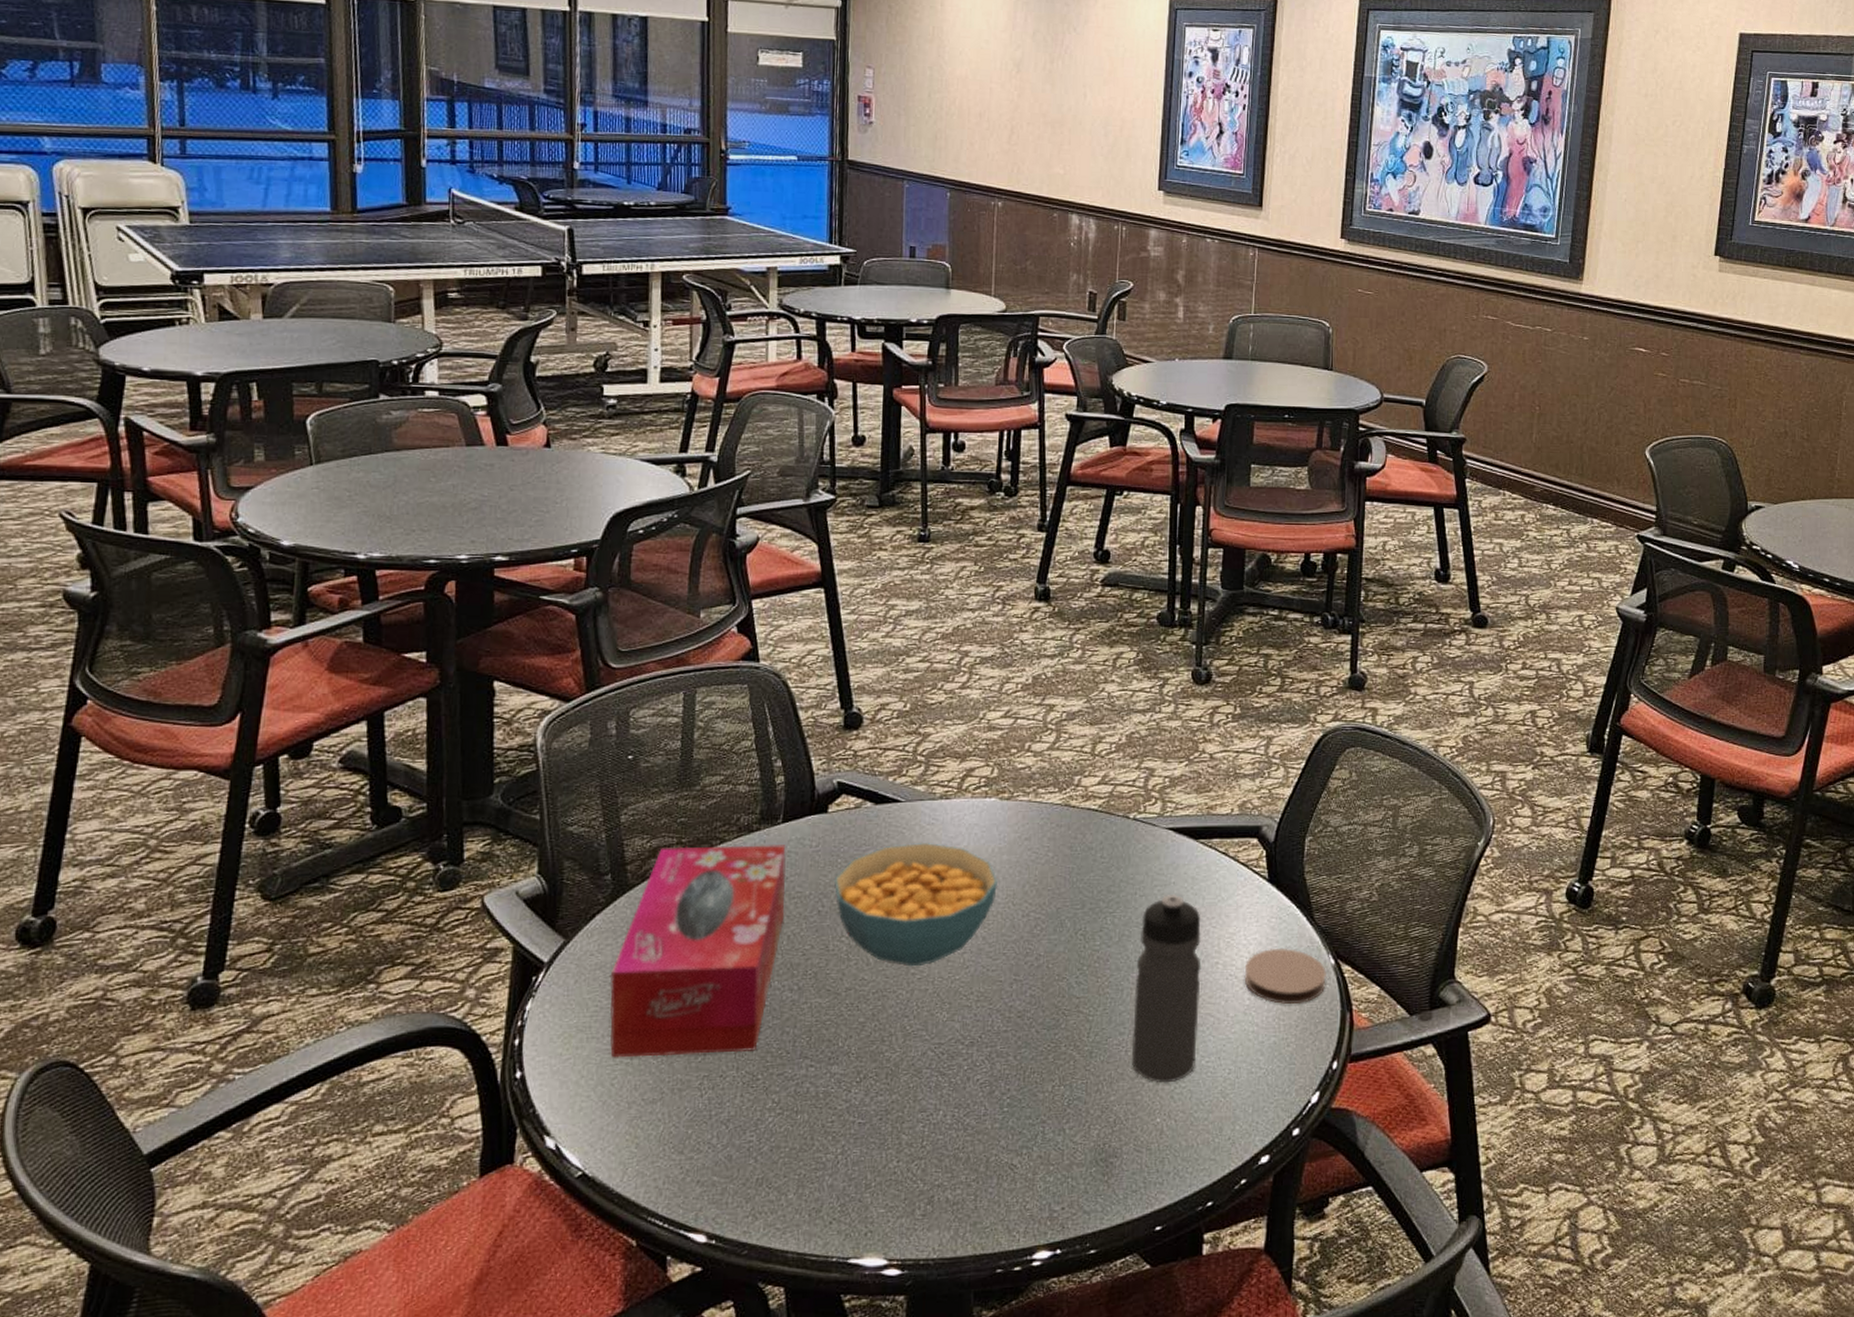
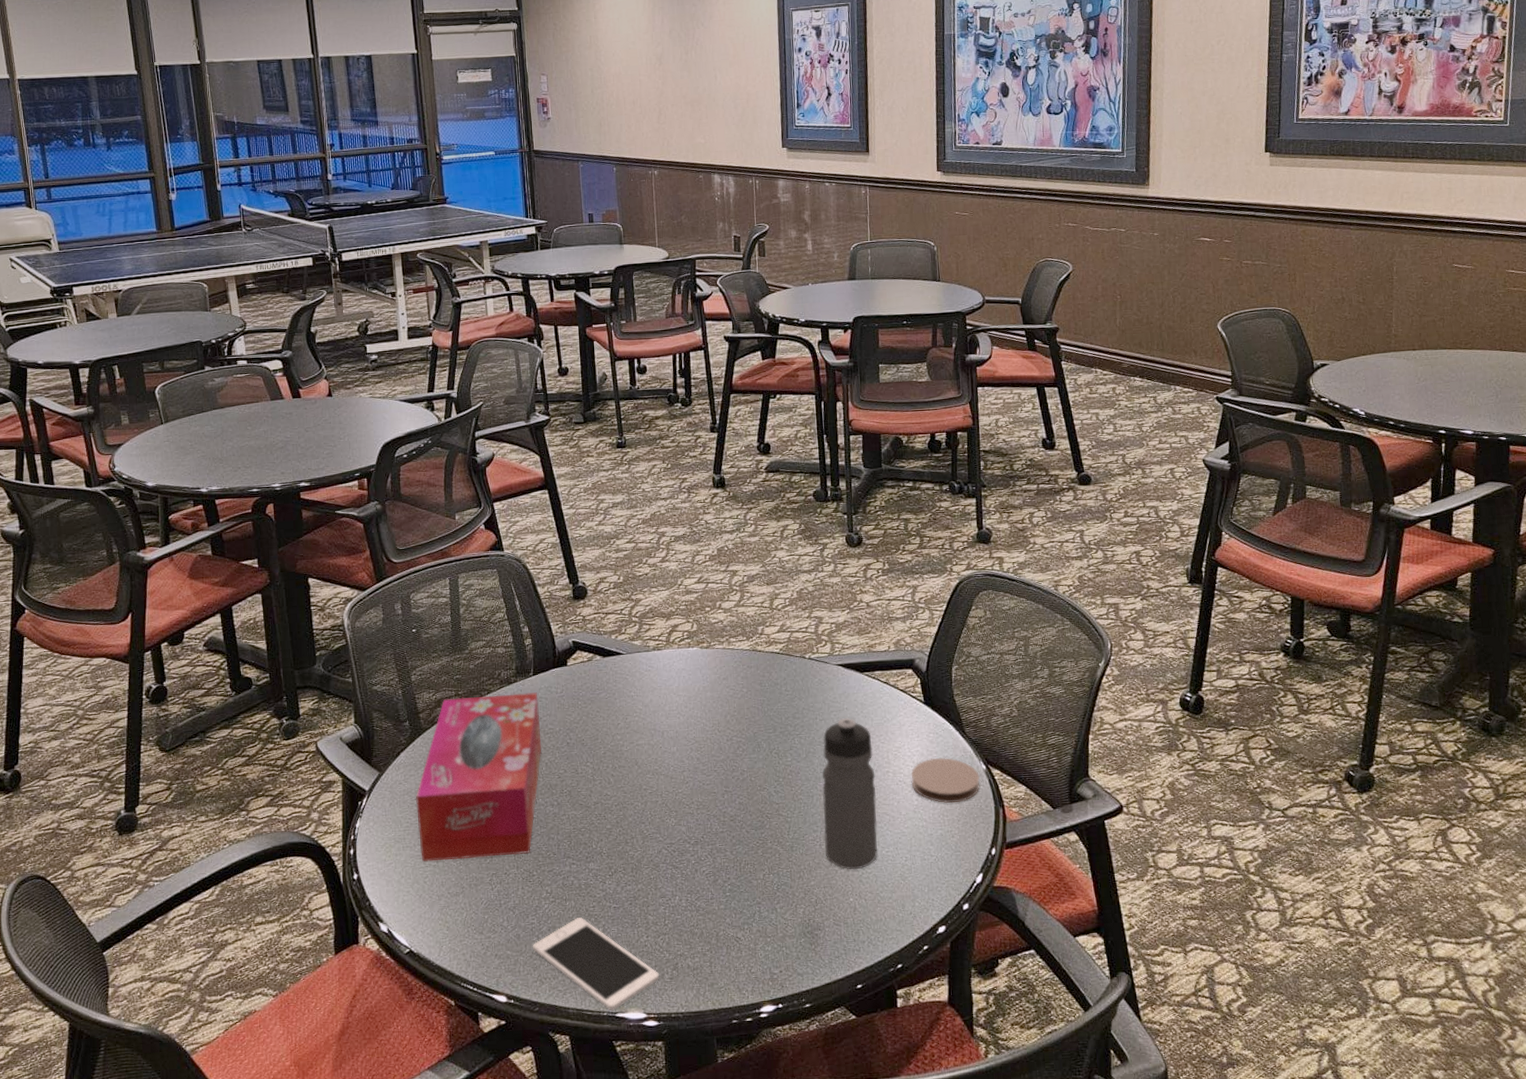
cell phone: none [746,1135,909,1256] -> present [532,917,660,1011]
cereal bowl: present [833,842,998,967] -> none [577,685,706,784]

